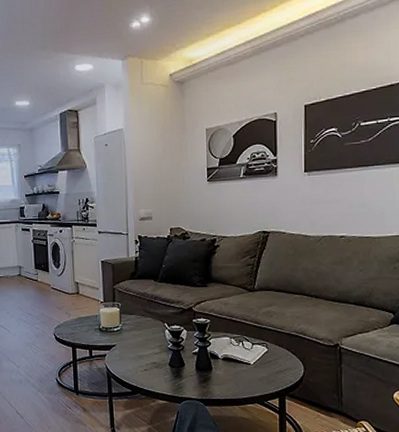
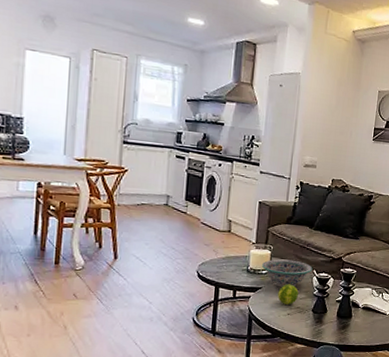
decorative bowl: none [112,315,164,343] -> present [261,259,313,287]
fruit: none [132,339,153,360] -> present [277,284,299,305]

